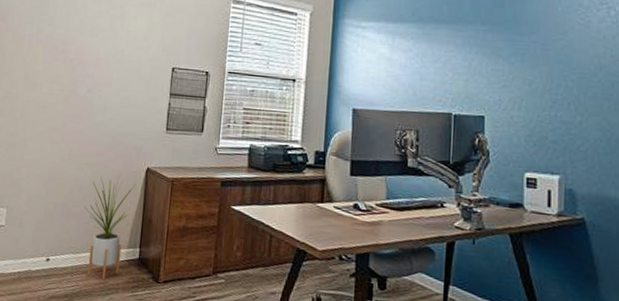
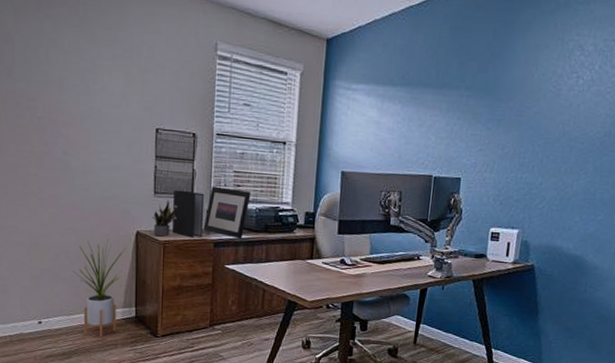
potted plant: none [163,136,186,174] -> present [152,199,177,237]
binder: none [181,126,214,176] -> present [172,190,205,238]
picture frame: none [211,123,260,179] -> present [203,186,251,239]

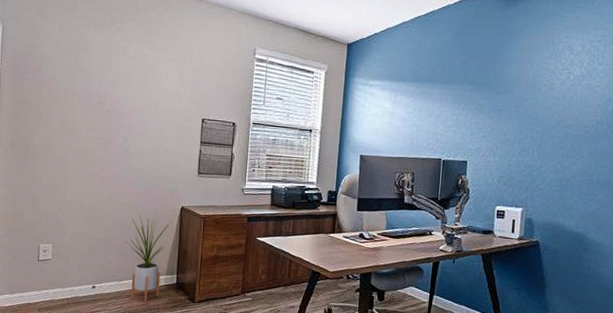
potted plant: present [152,199,177,237] -> none [195,179,216,212]
binder: present [172,190,205,238] -> none [212,171,241,213]
picture frame: present [203,186,251,239] -> none [239,167,281,215]

